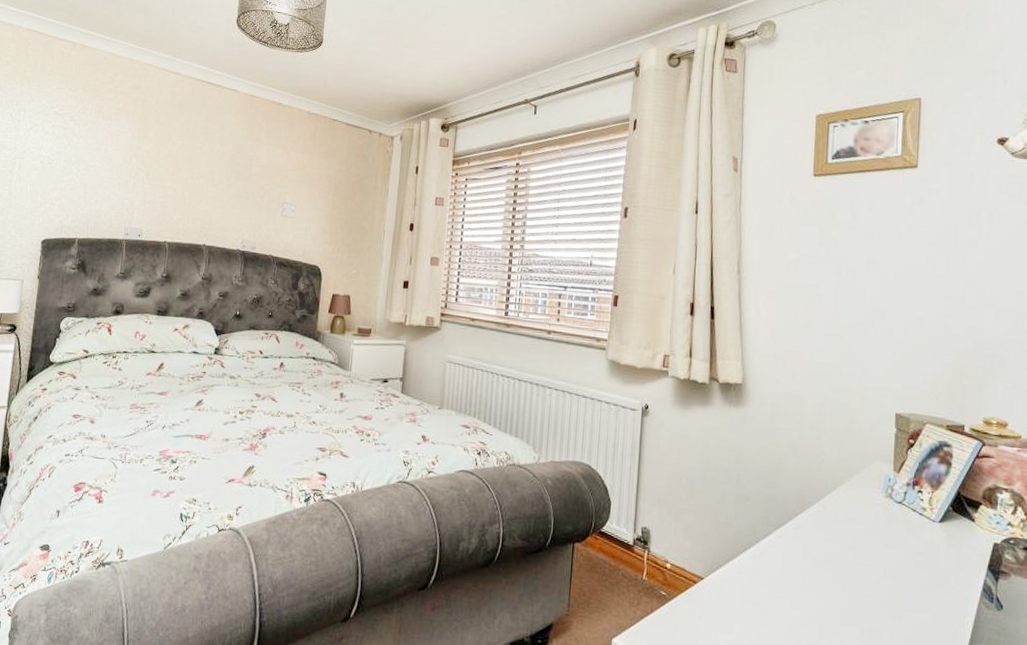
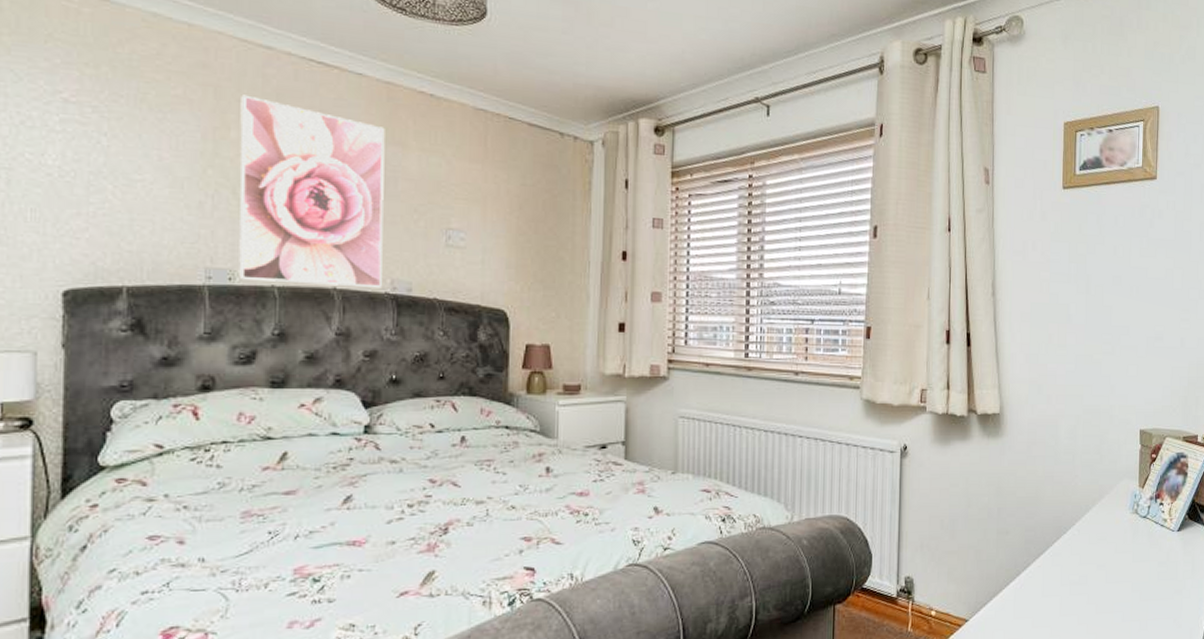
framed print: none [145,106,247,246] -> present [239,94,385,289]

